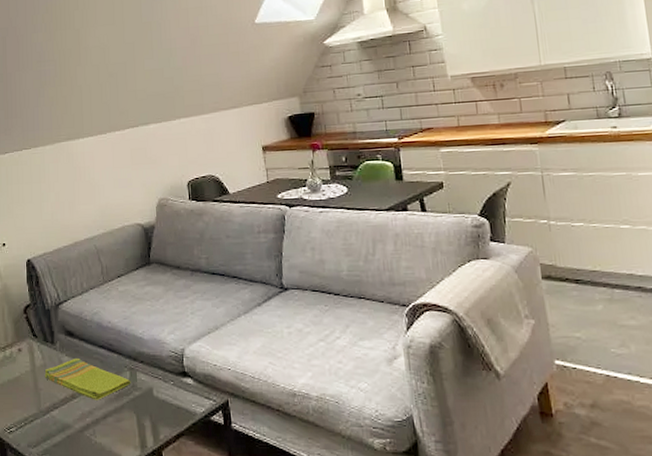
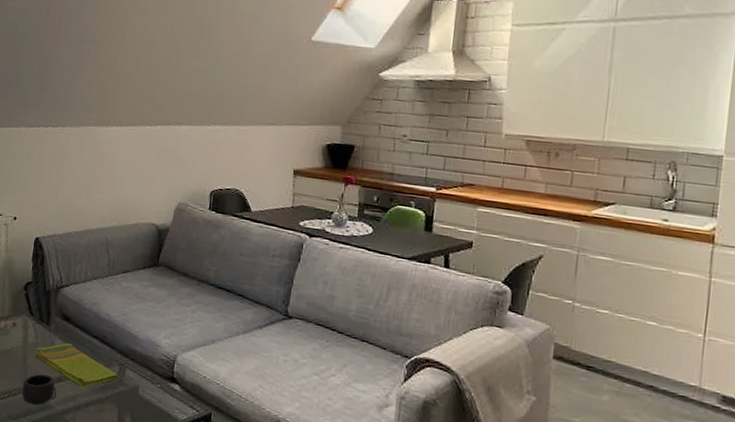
mug: none [37,395,72,429] -> present [21,374,57,405]

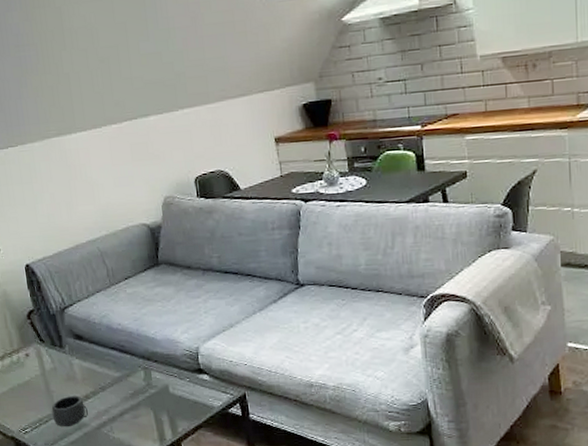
dish towel: present [34,343,119,388] -> none [55,360,146,399]

